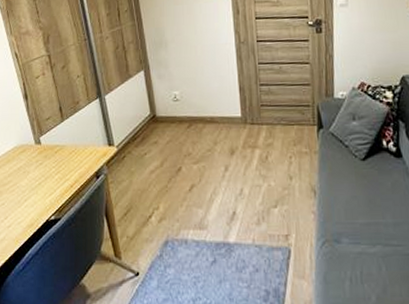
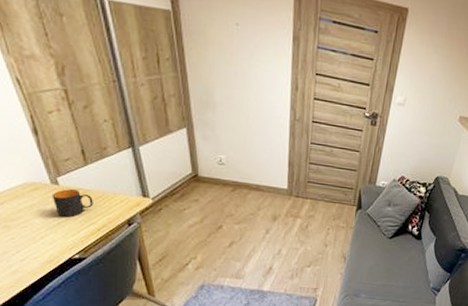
mug: none [35,147,68,176] -> present [52,189,93,217]

